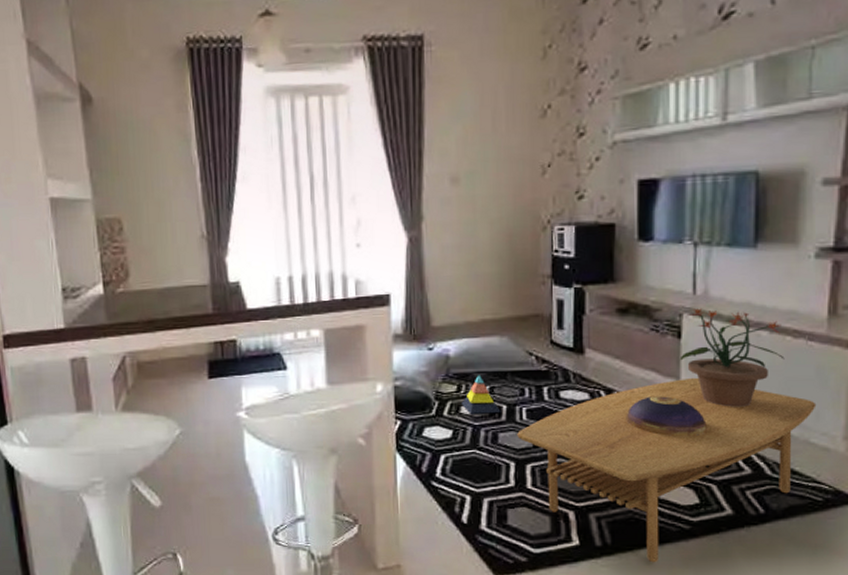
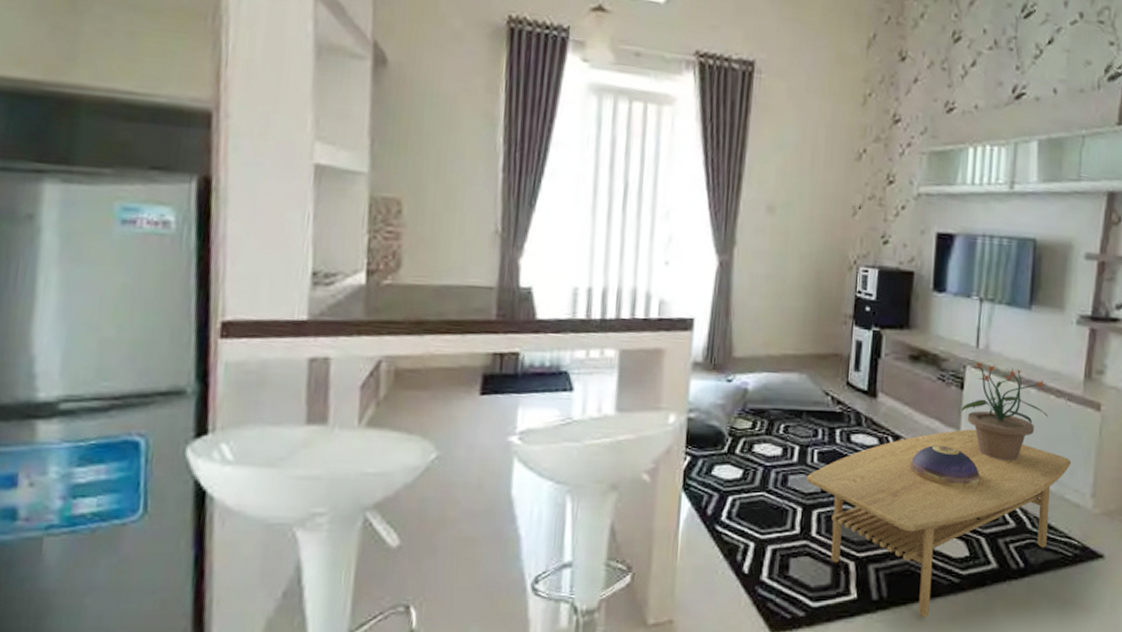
stacking toy: present [461,375,501,414] -> none [755,412,793,454]

